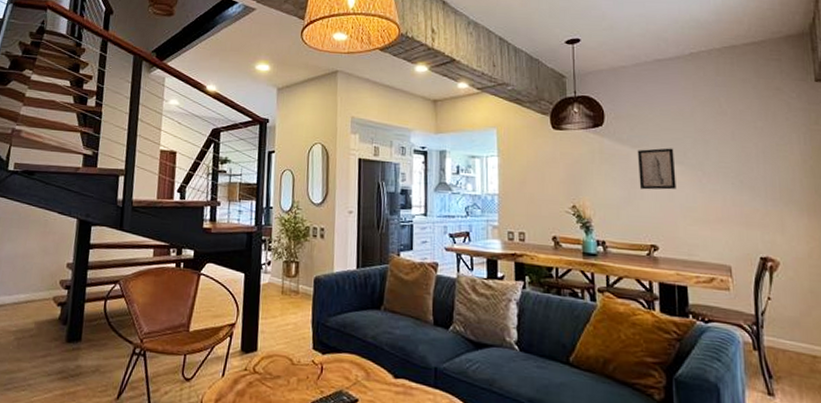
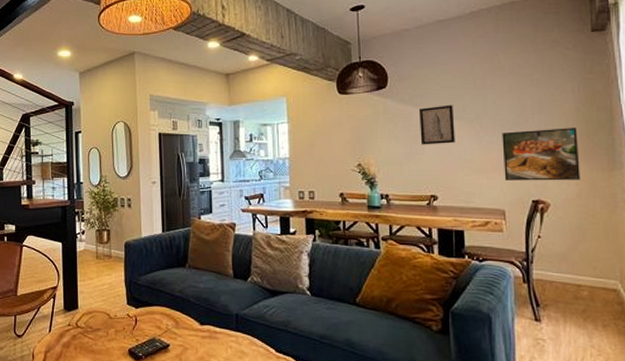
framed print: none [725,180,811,238] -> present [502,128,580,181]

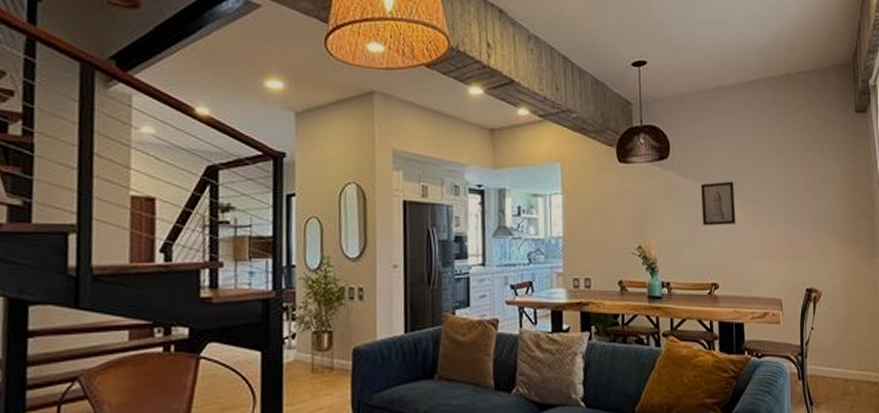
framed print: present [502,128,580,181] -> none [779,211,847,268]

